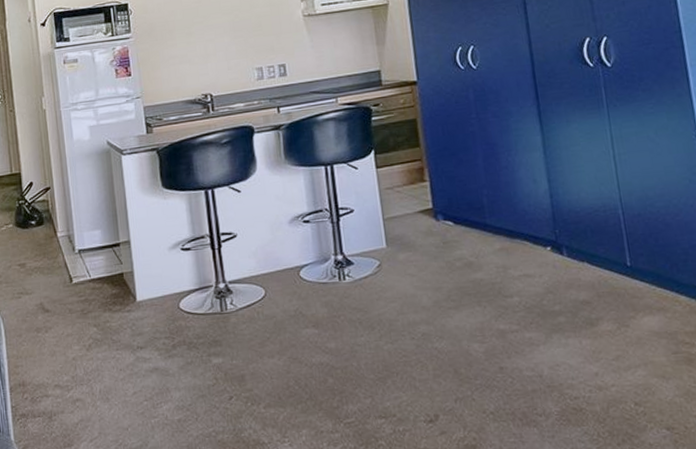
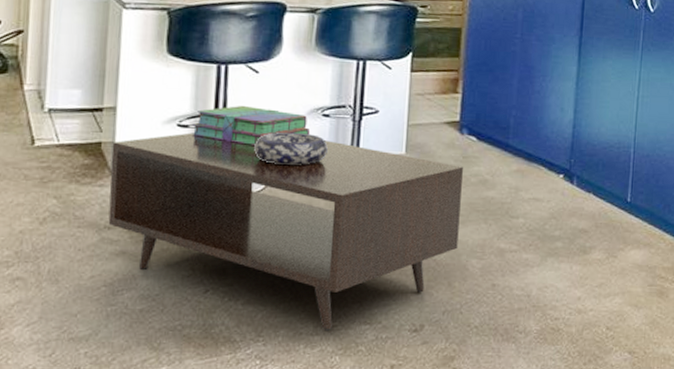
coffee table: none [132,244,456,428] -> present [108,132,463,332]
stack of books: none [193,223,296,259] -> present [192,105,311,145]
decorative bowl: none [248,240,314,273] -> present [254,132,328,166]

